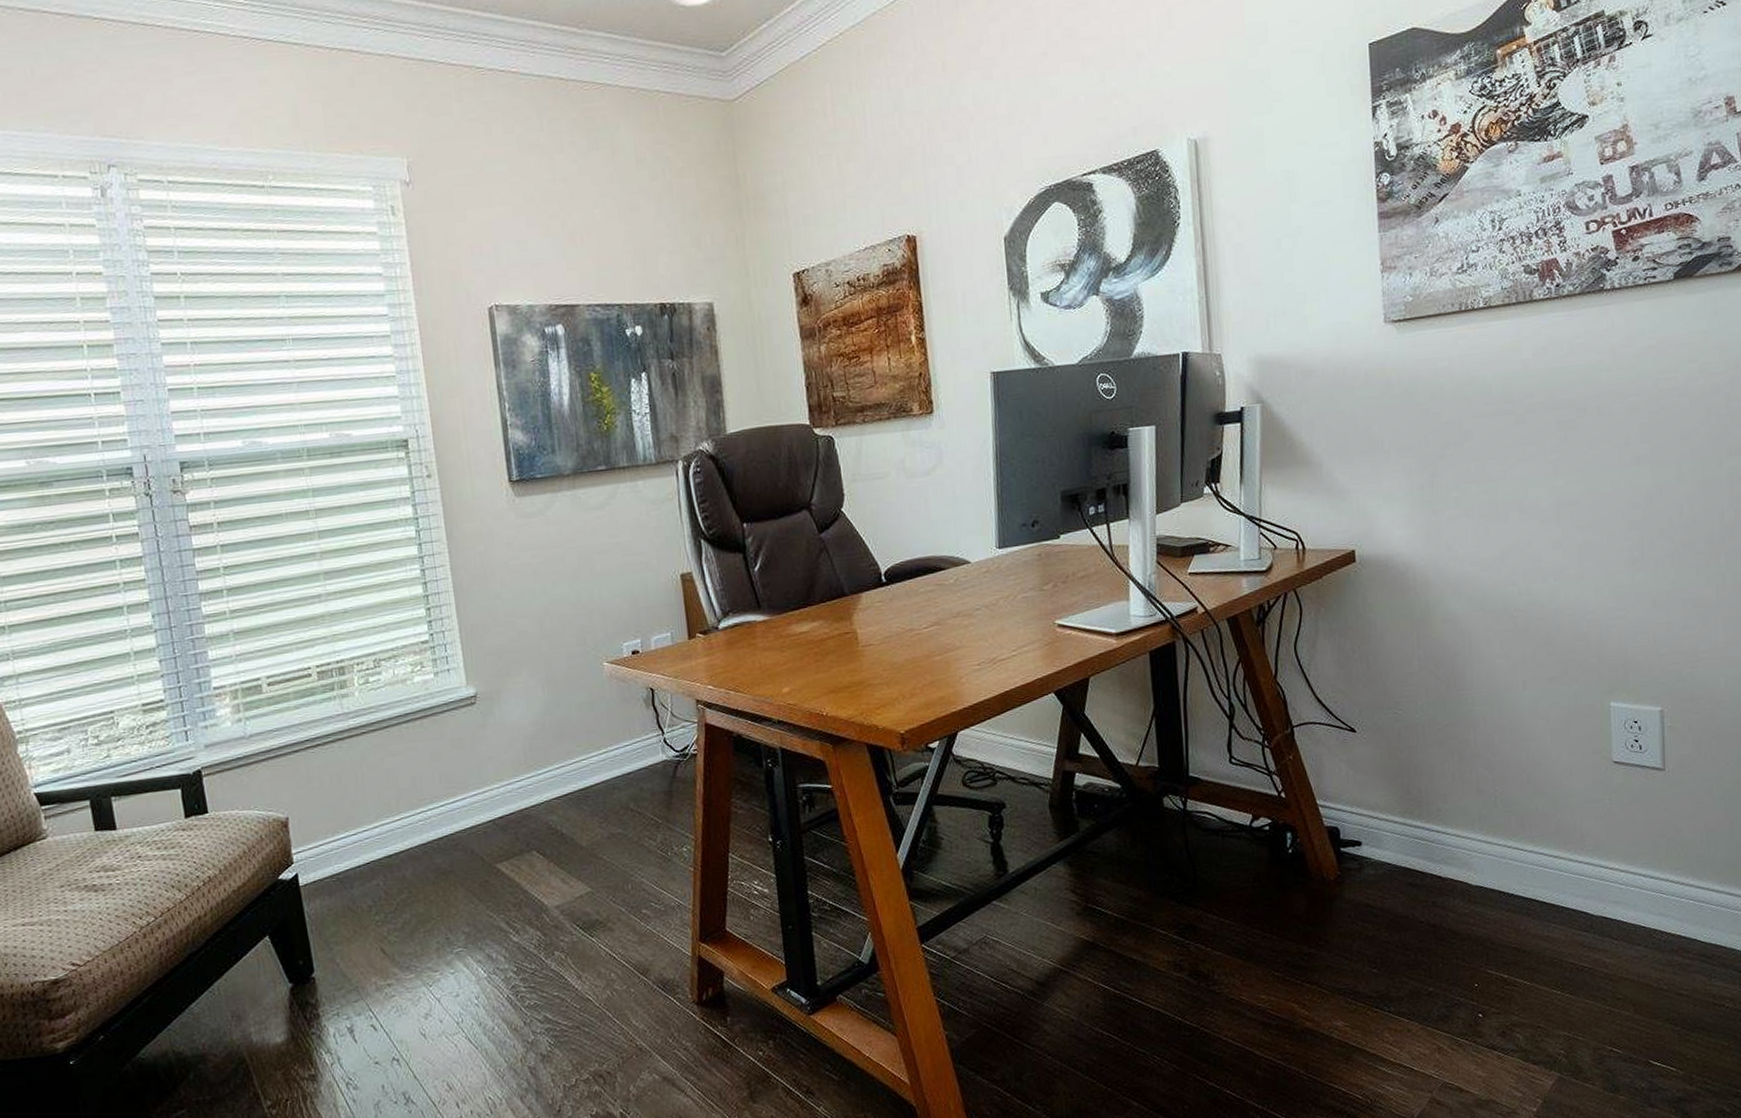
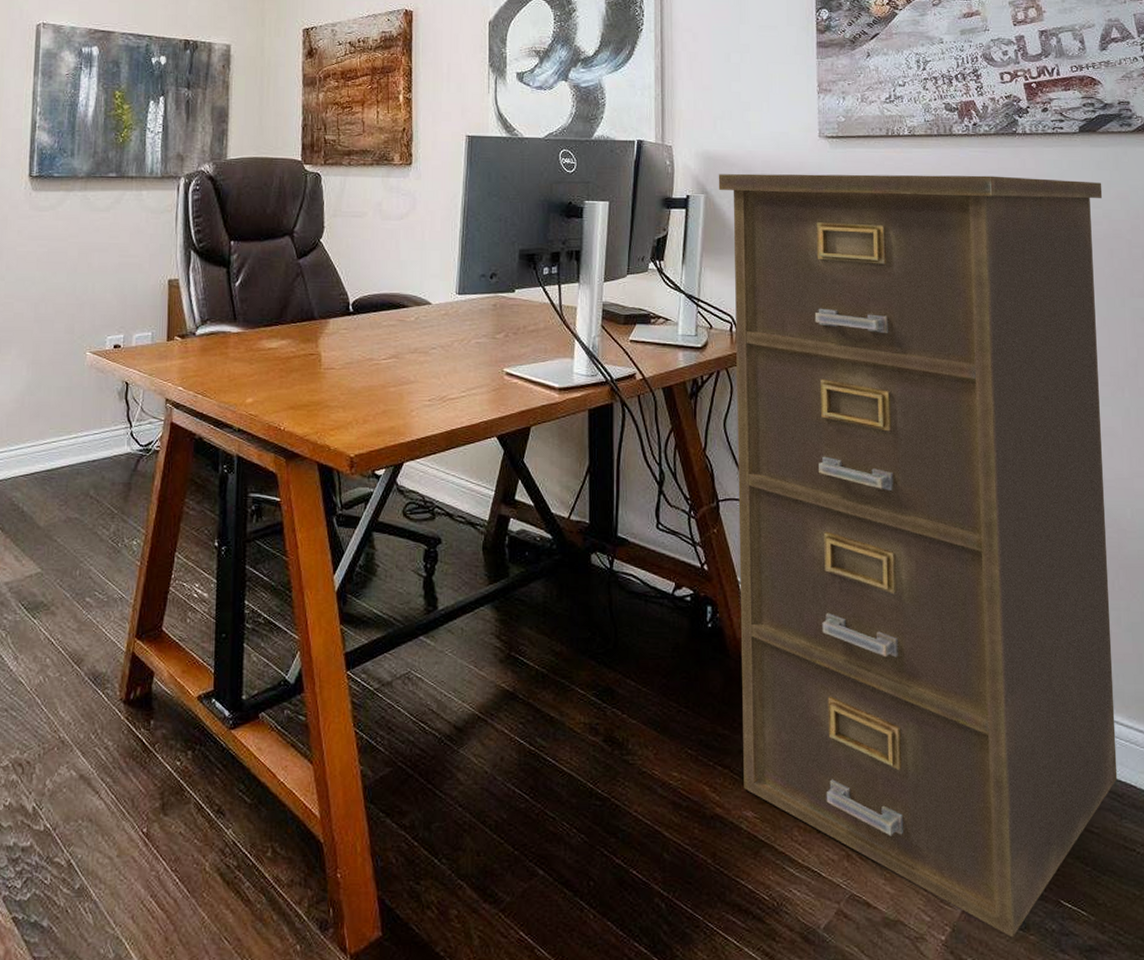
filing cabinet: none [1274,333,1708,1101] -> present [718,173,1118,938]

